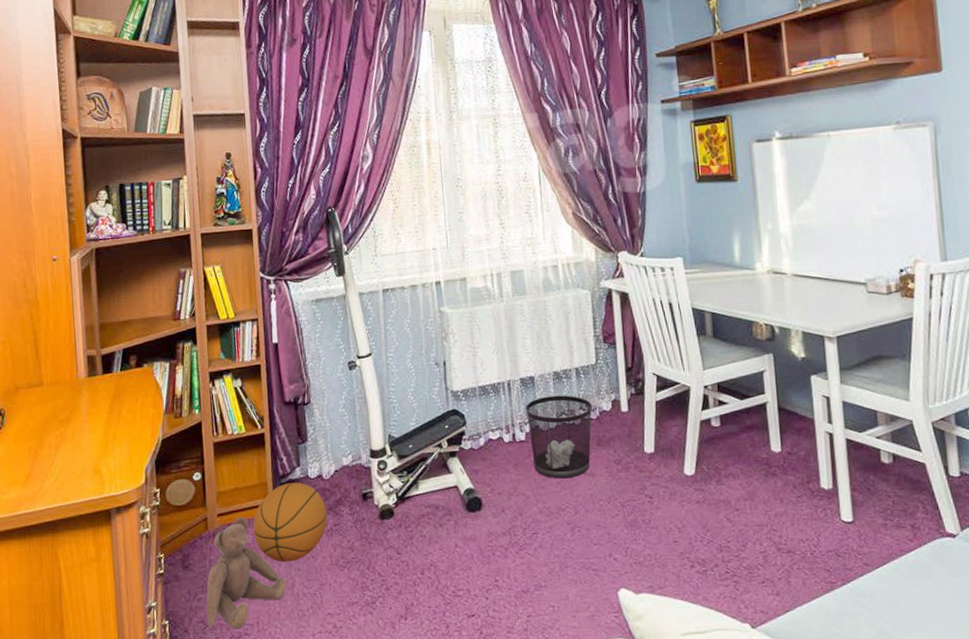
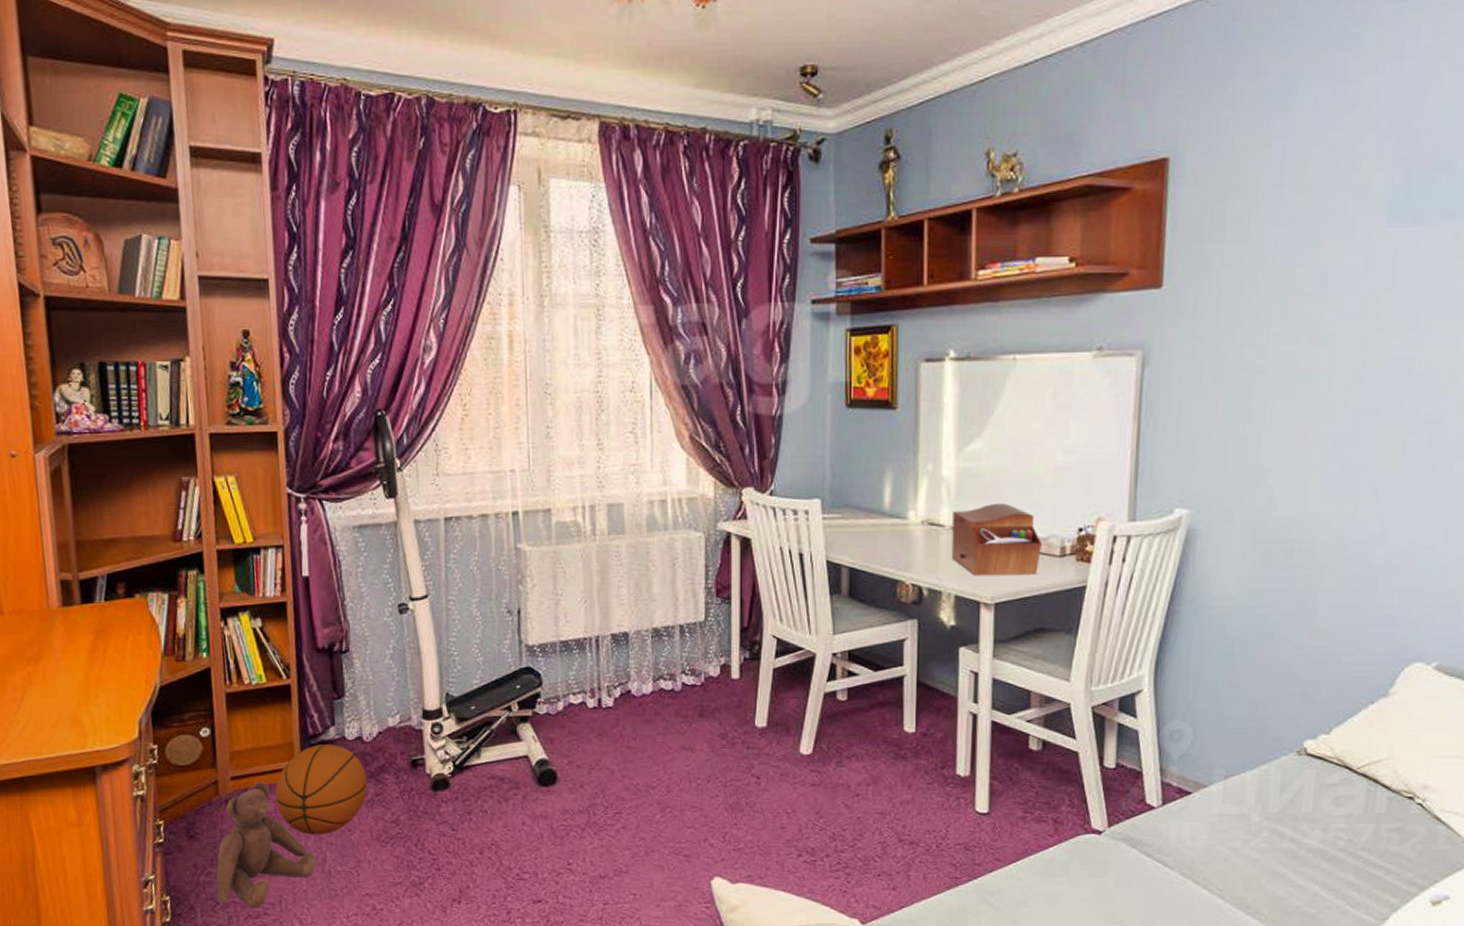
waste bin: present [525,395,592,479] -> none [615,656,696,753]
sewing box: none [792,252,871,314] -> present [951,502,1042,576]

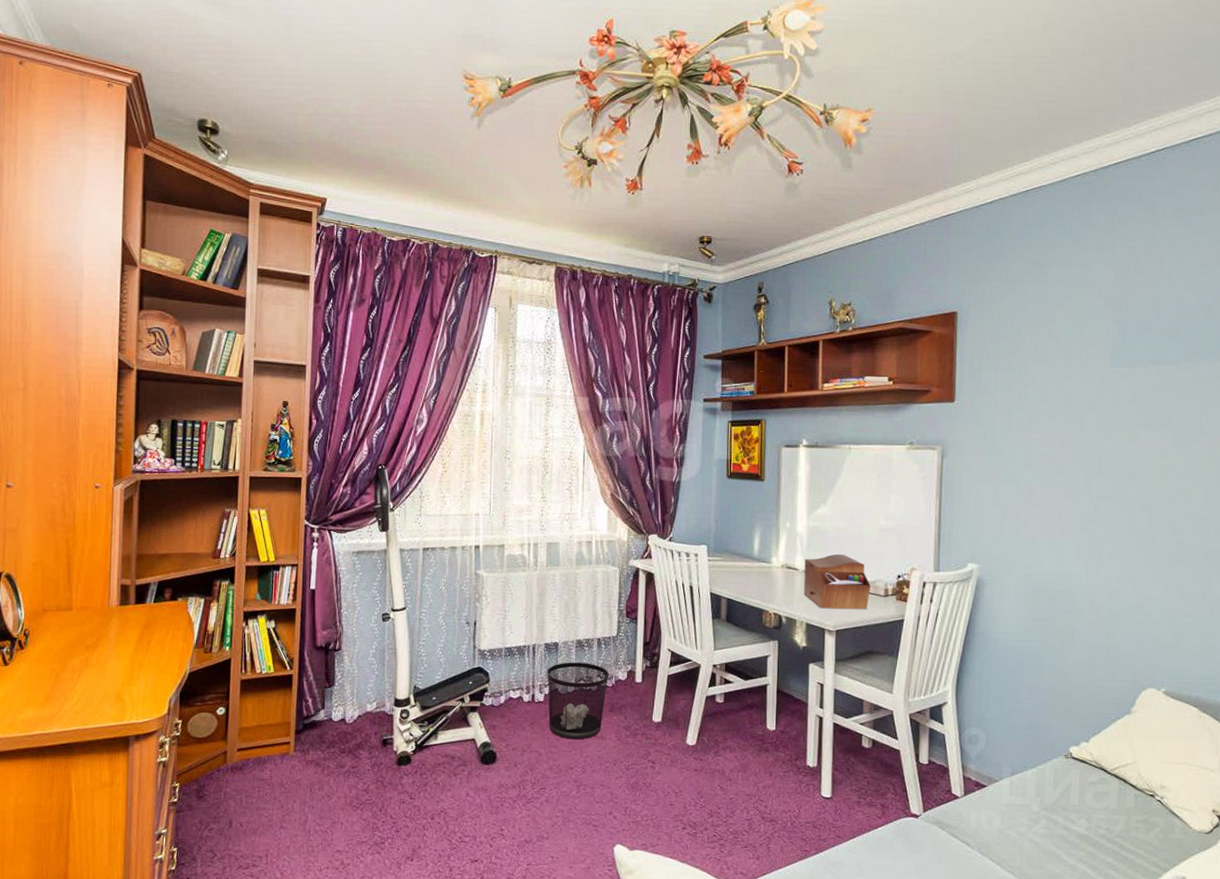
teddy bear: present [216,781,316,908] -> none [216,752,299,860]
basketball: present [275,744,368,835] -> none [272,724,346,800]
waste bin: none [615,656,696,753] -> present [546,662,609,740]

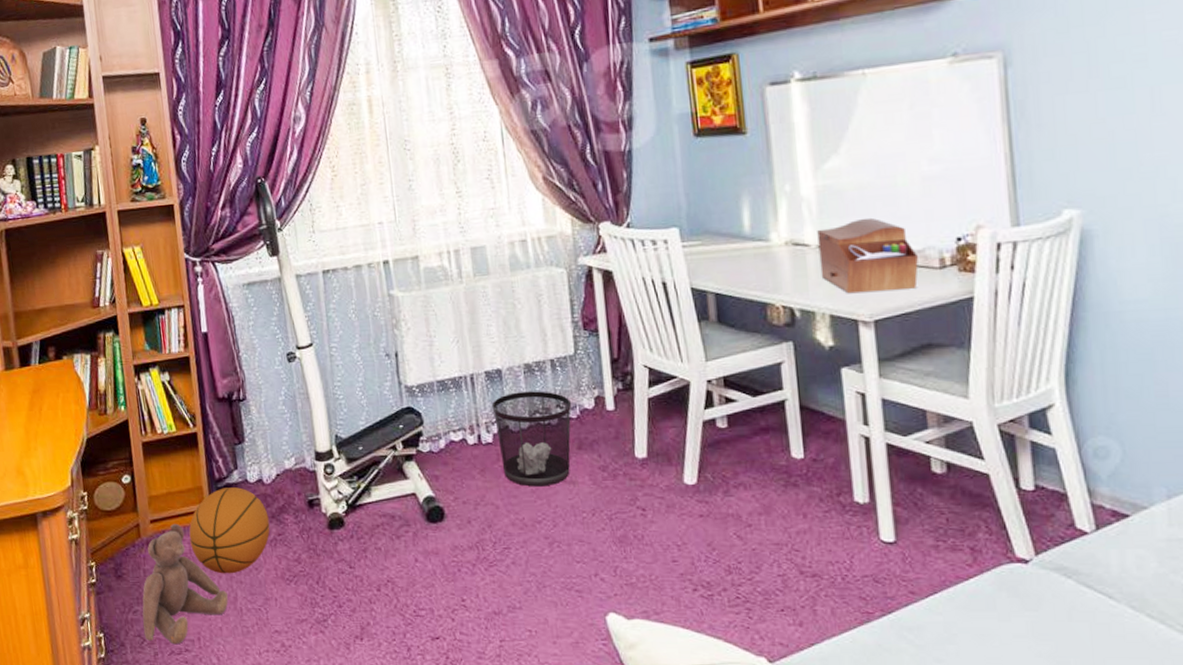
teddy bear: none [216,752,299,860] -> present [142,523,228,645]
basketball: none [272,724,346,800] -> present [189,487,270,574]

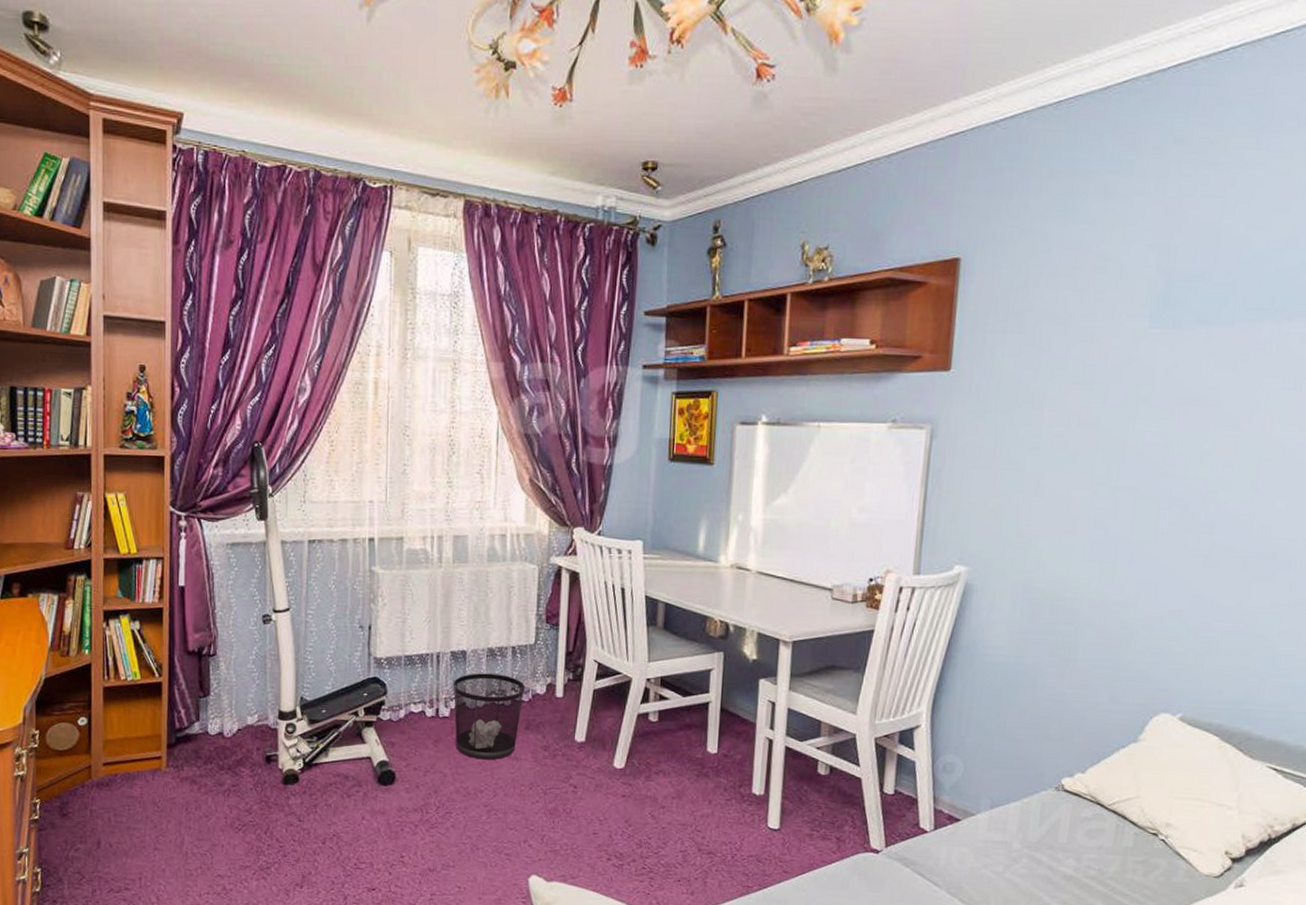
teddy bear: present [142,523,228,645] -> none [83,767,174,883]
basketball: present [189,487,270,574] -> none [142,737,225,820]
sewing box: present [817,217,919,294] -> none [756,552,836,619]

